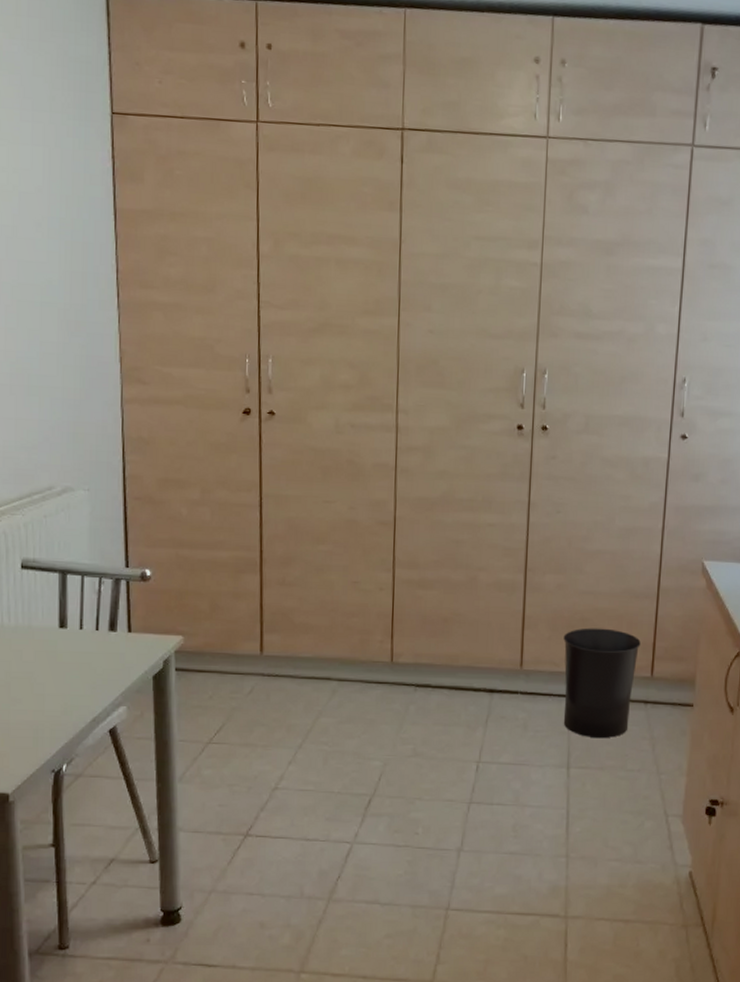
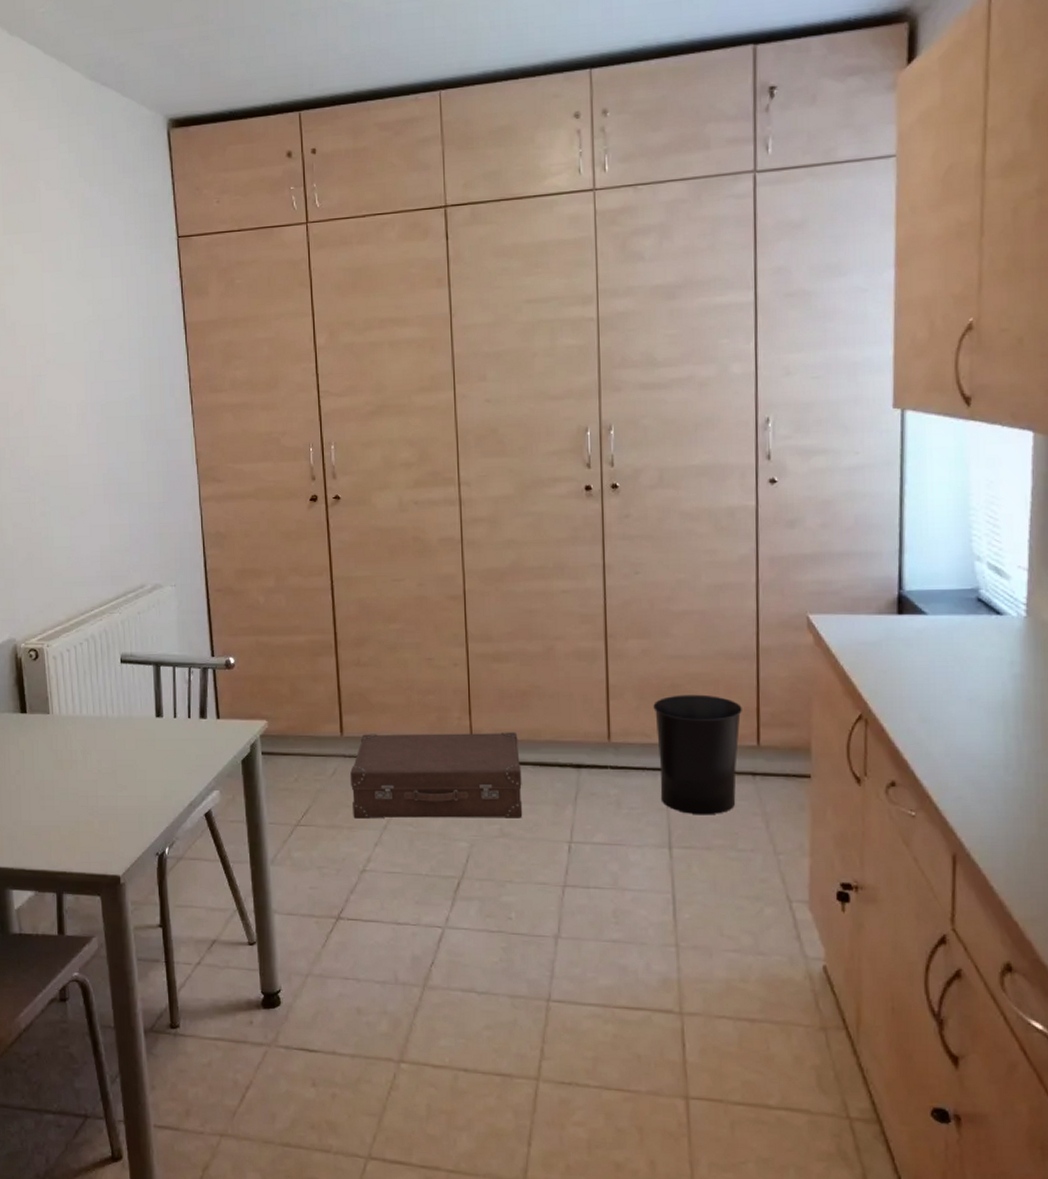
suitcase: none [268,653,438,739] -> present [350,732,523,819]

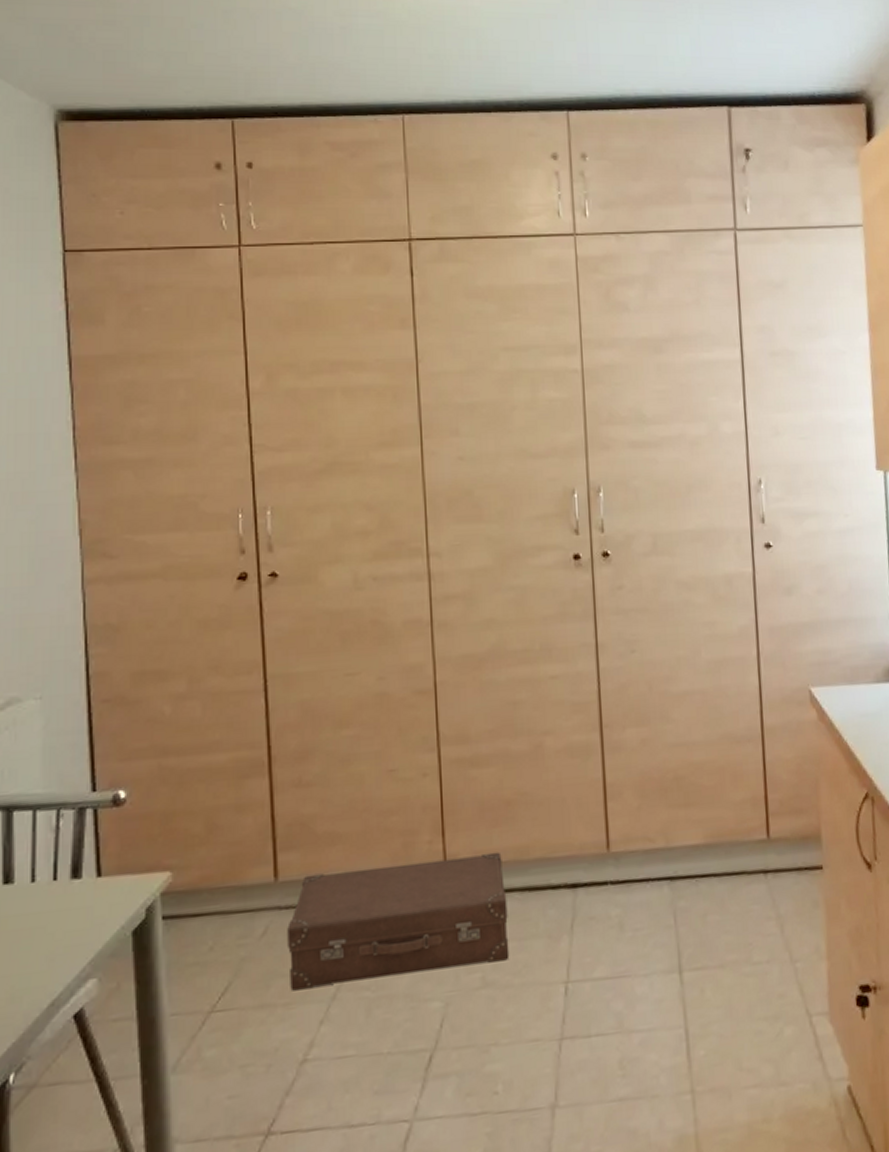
waste bin: present [653,694,742,814] -> none [656,785,750,928]

